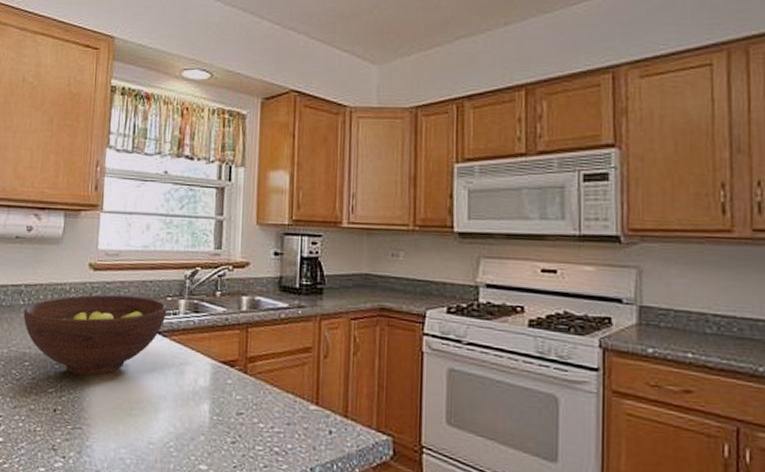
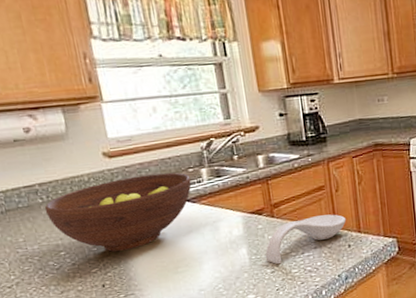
spoon rest: none [228,383,332,435] -> present [265,214,347,265]

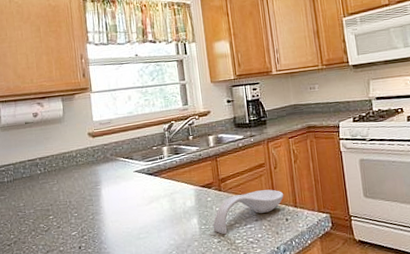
fruit bowl: present [44,172,192,252] -> none [41,150,155,218]

